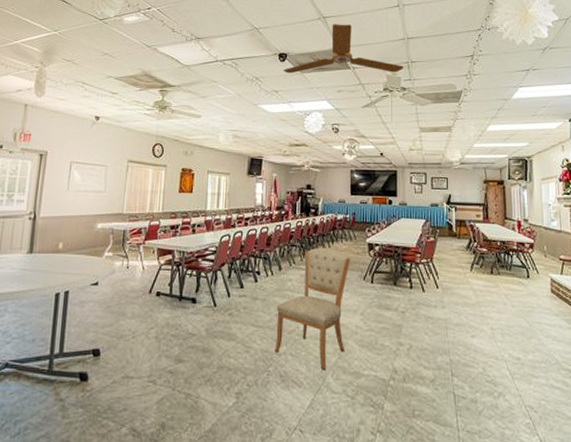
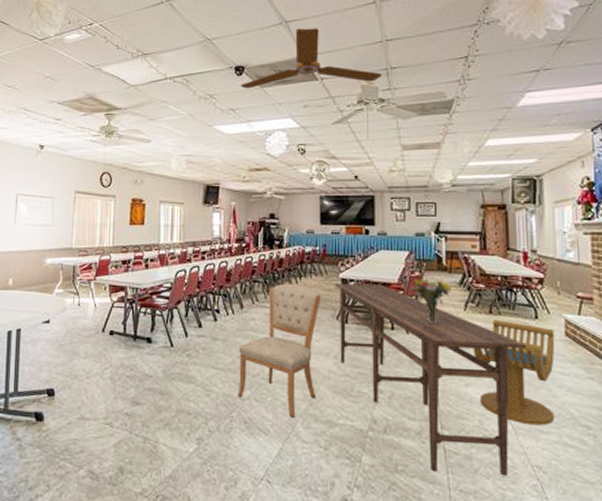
dining table: none [363,247,521,417] -> present [335,283,527,477]
bouquet: none [426,243,461,282] -> present [410,278,452,323]
chair: none [478,278,543,371] -> present [473,319,555,426]

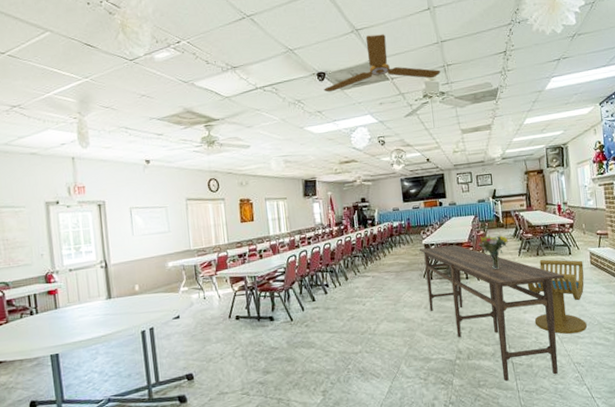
chair: present [238,283,321,418] -> none [348,253,414,361]

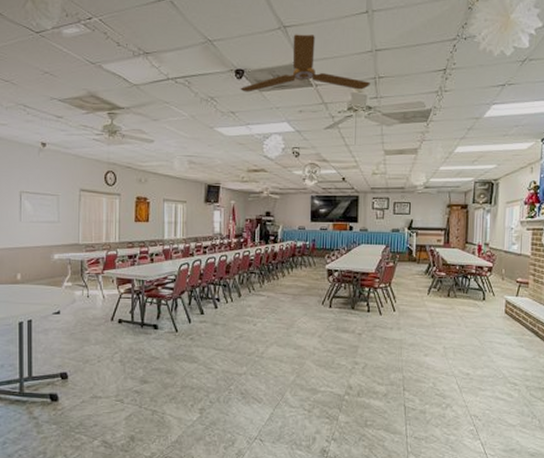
dining table: present [420,245,565,381] -> none [322,273,474,425]
bouquet: present [477,235,509,269] -> none [384,268,419,305]
chair: present [527,259,587,334] -> none [432,301,497,385]

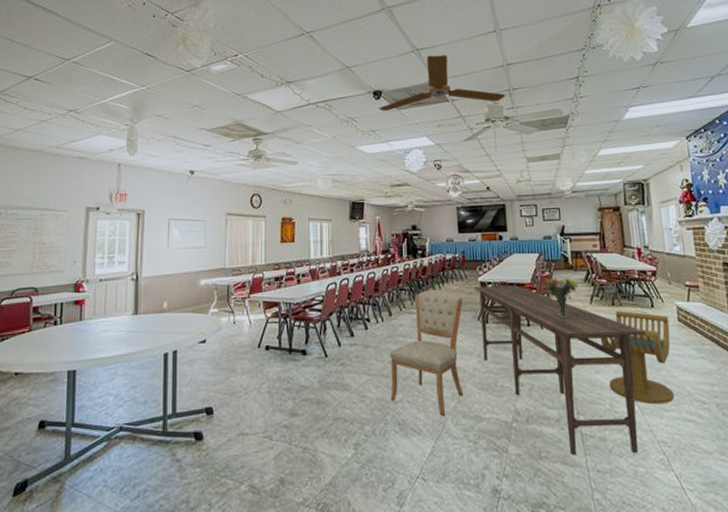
chair: none [235,274,309,388] -> present [390,289,464,416]
dining table: none [322,273,474,425] -> present [475,285,646,456]
bouquet: none [384,268,419,305] -> present [541,277,579,317]
chair: none [432,301,497,385] -> present [600,310,674,405]

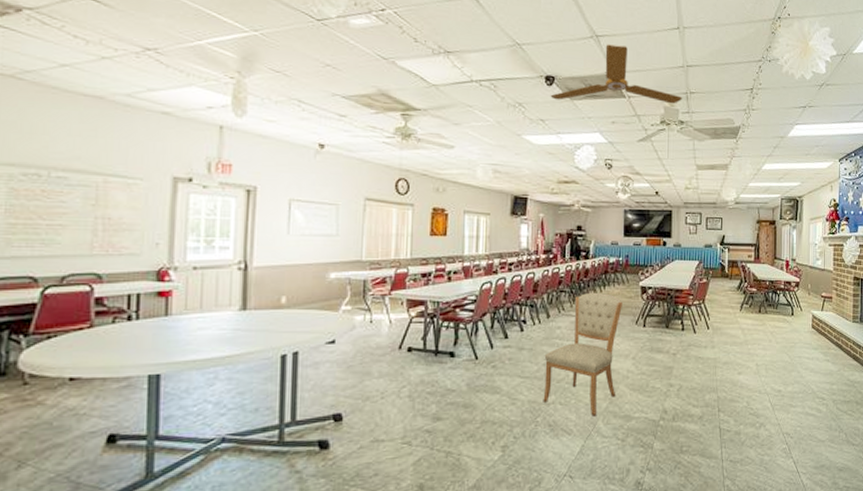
dining table: present [475,285,646,456] -> none [635,291,784,449]
bouquet: present [541,277,579,317] -> none [698,284,732,323]
chair: present [600,310,674,405] -> none [745,317,805,402]

